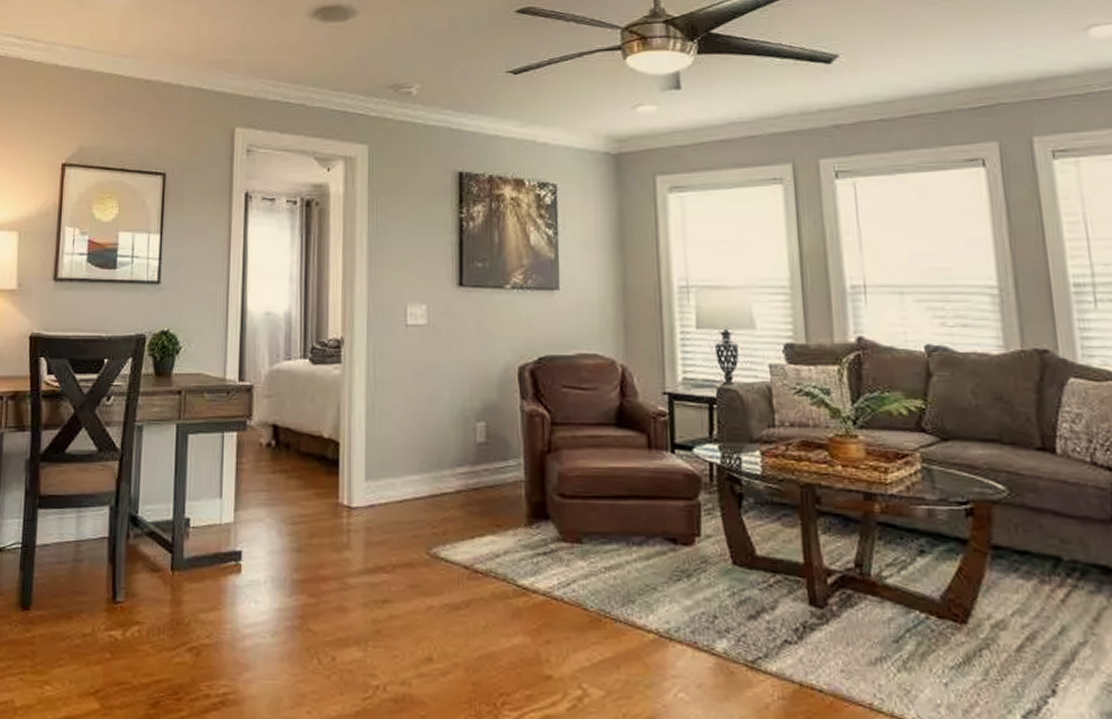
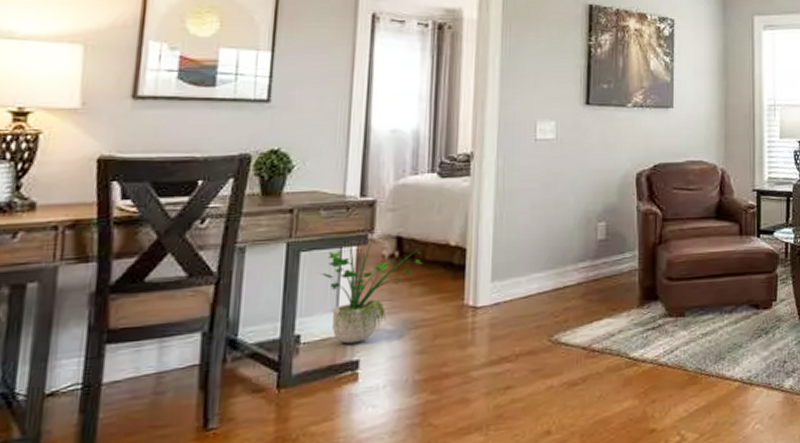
potted plant: none [206,425,298,533] -> present [321,238,424,344]

